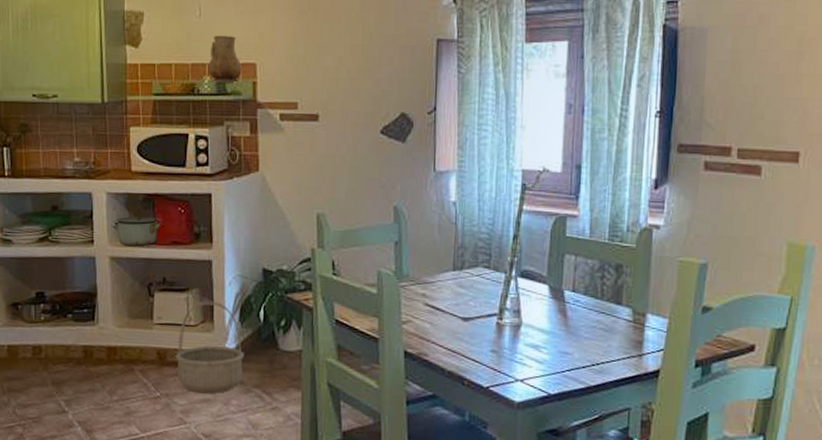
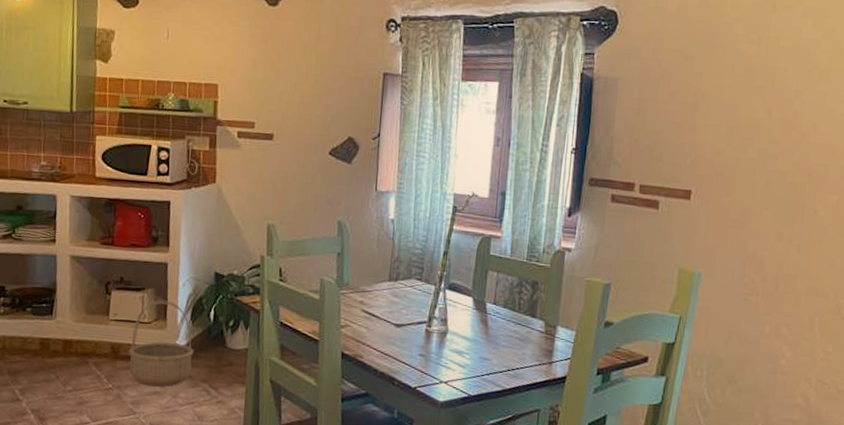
cooking pot: present [111,216,165,247] -> none [73,219,125,247]
ceramic pitcher: present [208,36,242,84] -> none [172,57,205,102]

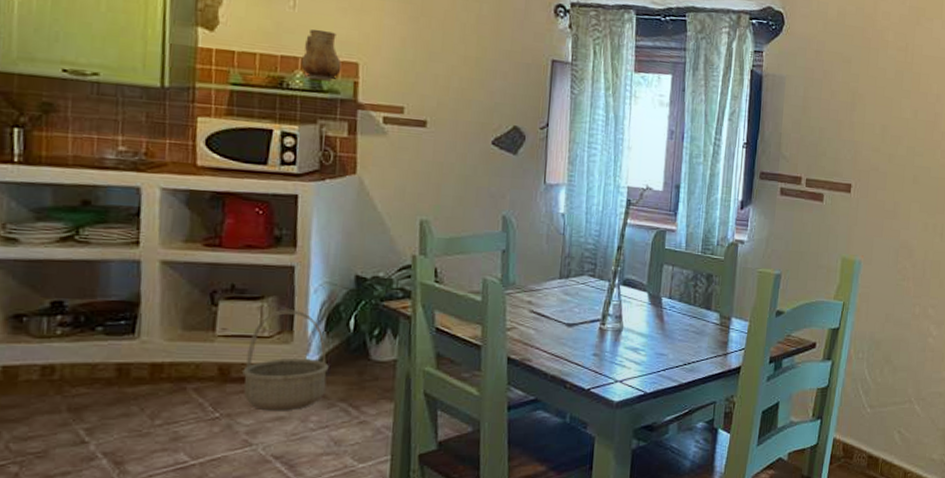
ceramic pitcher: none [172,57,205,102] -> present [300,29,342,82]

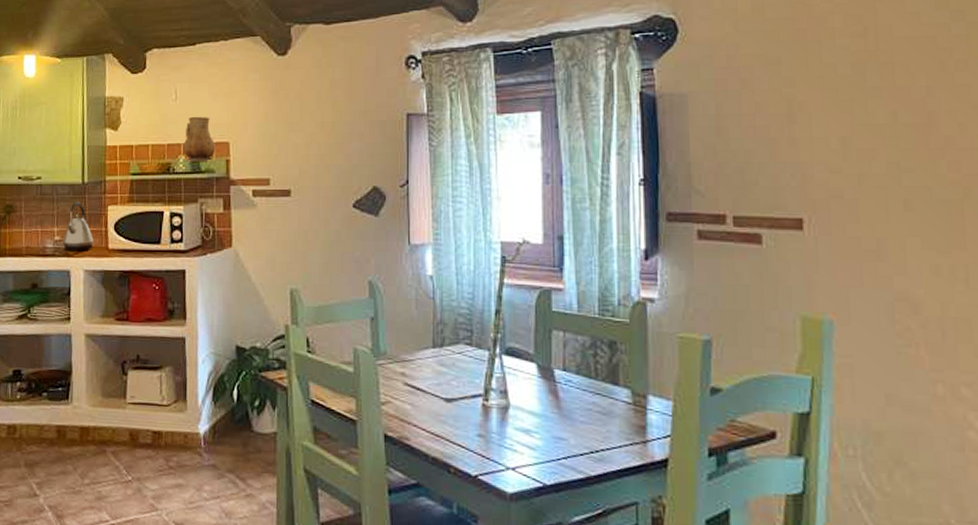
kettle: none [129,108,176,167] -> present [62,202,94,252]
basket: present [242,309,329,411] -> none [148,378,218,479]

